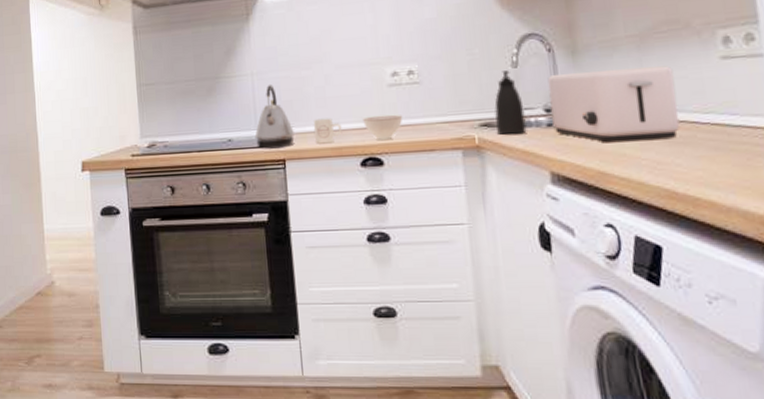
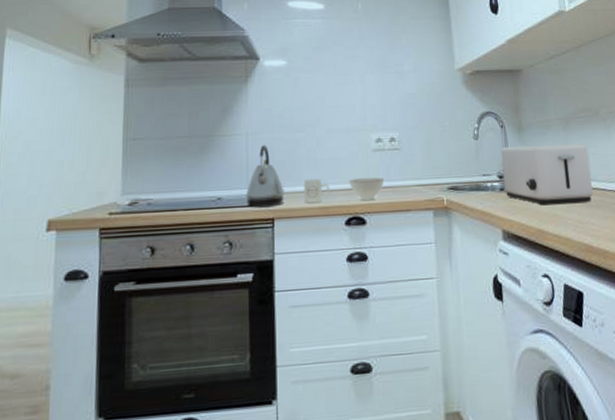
soap dispenser: present [494,70,527,136] -> none [459,142,485,198]

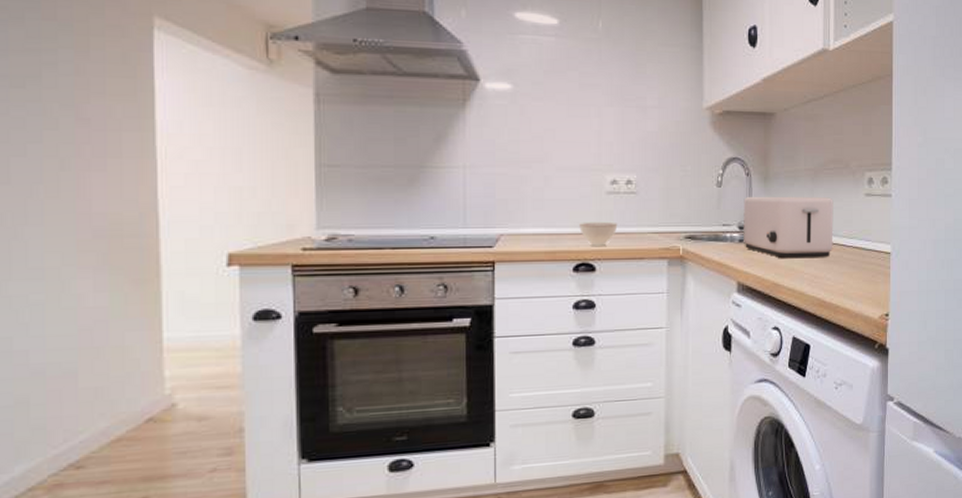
kettle: present [245,144,286,208] -> none [462,179,508,249]
mug: present [303,178,330,204] -> none [528,220,558,247]

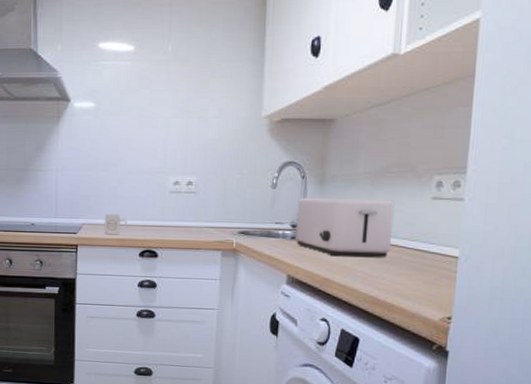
mug: none [528,220,558,247] -> present [104,214,128,235]
bowl: present [579,221,618,247] -> none [146,216,179,238]

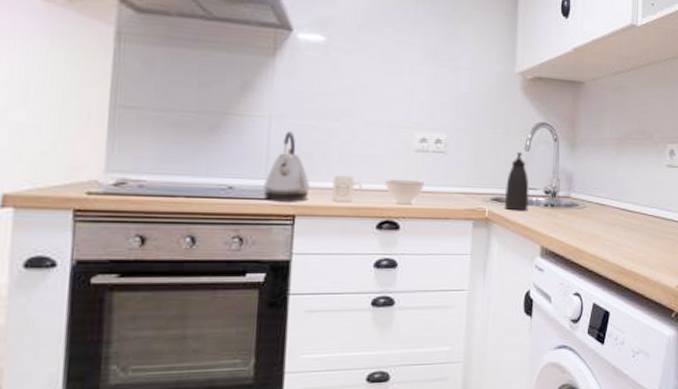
kettle: none [54,180,89,235] -> present [262,130,311,202]
bowl: none [146,216,179,238] -> present [385,178,425,205]
soap dispenser: none [251,190,276,243] -> present [504,152,529,211]
toaster: present [296,197,395,257] -> none [549,161,637,225]

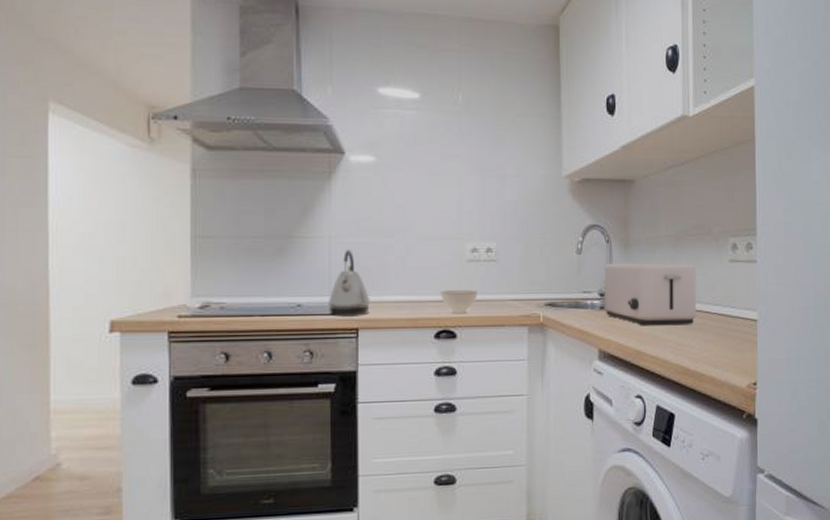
mug: present [331,175,363,202] -> none [390,288,419,314]
soap dispenser: present [504,152,529,211] -> none [558,256,583,315]
toaster: none [549,161,637,225] -> present [604,262,697,325]

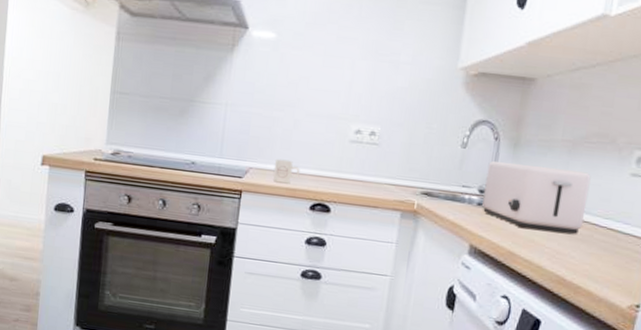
kettle: present [327,248,371,317] -> none [217,117,256,180]
mug: none [390,288,419,314] -> present [273,159,300,184]
bowl: present [440,289,478,315] -> none [320,165,357,191]

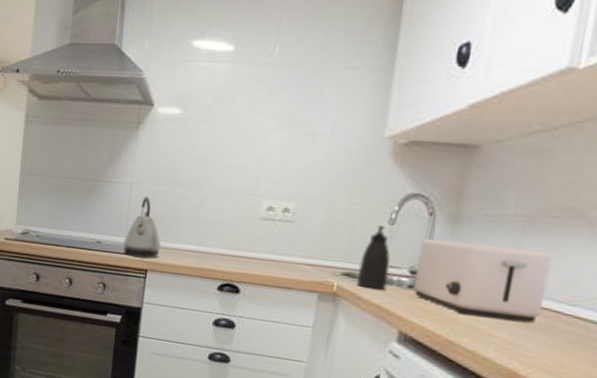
kettle: none [217,117,256,180] -> present [122,195,162,259]
mug: present [273,159,300,184] -> none [179,237,208,263]
soap dispenser: none [434,149,463,208] -> present [357,226,391,291]

